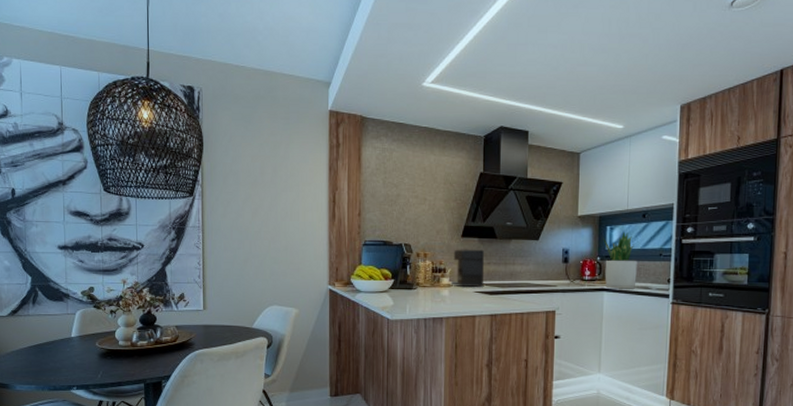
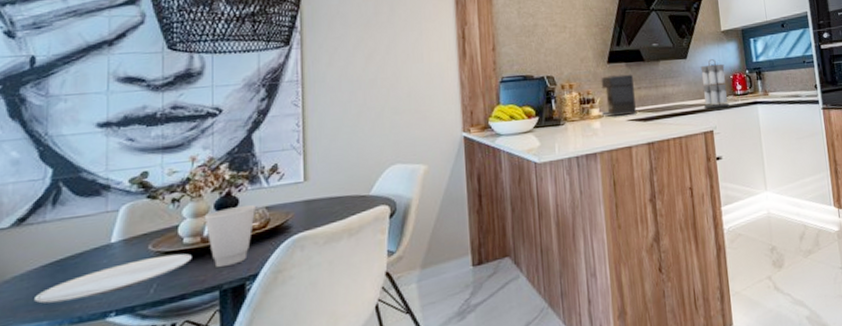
plate: none [26,351,125,374] -> present [35,253,192,304]
cup: none [132,323,168,367] -> present [204,205,256,268]
spice rack: none [549,242,576,291] -> present [700,58,730,109]
planter: present [602,233,637,289] -> none [748,43,787,101]

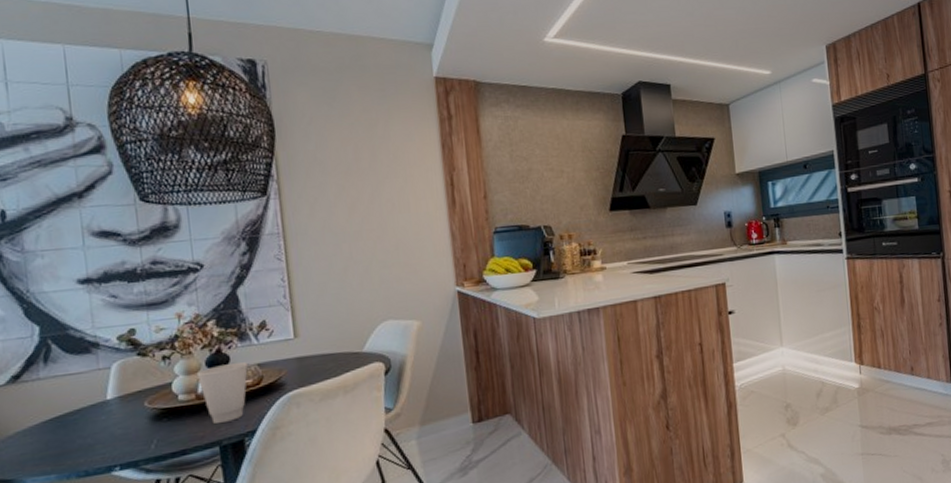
plate: present [35,253,192,304] -> none [40,410,189,458]
coffee maker: present [601,74,637,117] -> none [602,222,643,269]
spice rack: present [700,58,730,109] -> none [712,204,744,260]

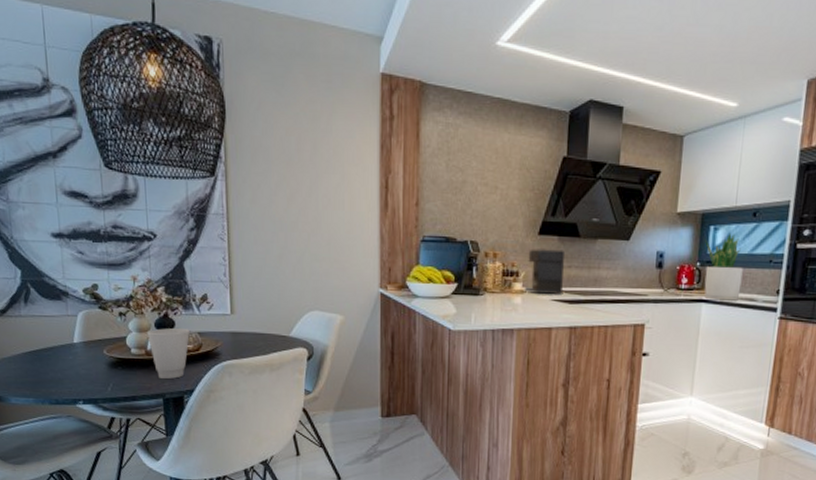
coffee maker: none [602,222,643,269] -> present [524,249,565,294]
planter: none [765,187,807,251] -> present [704,234,743,301]

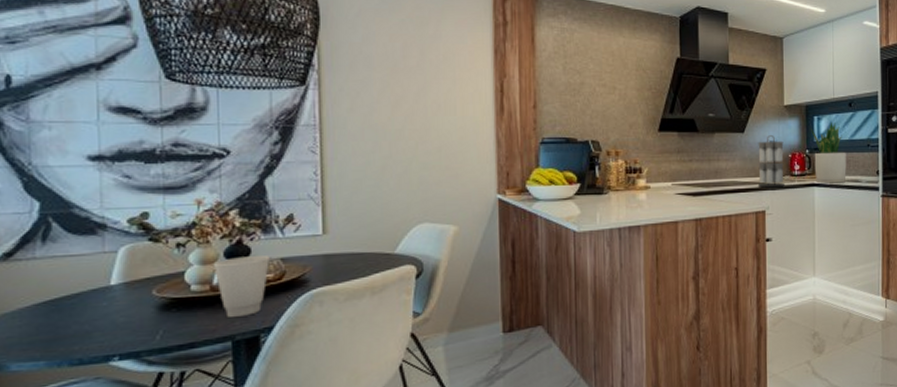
coffee maker: present [524,249,565,294] -> none [648,145,687,189]
spice rack: none [638,243,672,301] -> present [757,134,786,188]

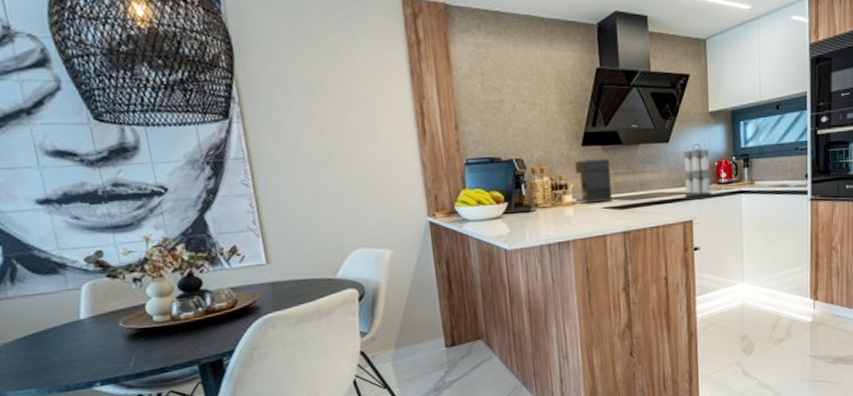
cup: present [213,256,270,318] -> none [169,286,222,345]
coffee maker: none [648,145,687,189] -> present [574,158,613,204]
planter: present [810,123,846,184] -> none [736,127,774,190]

